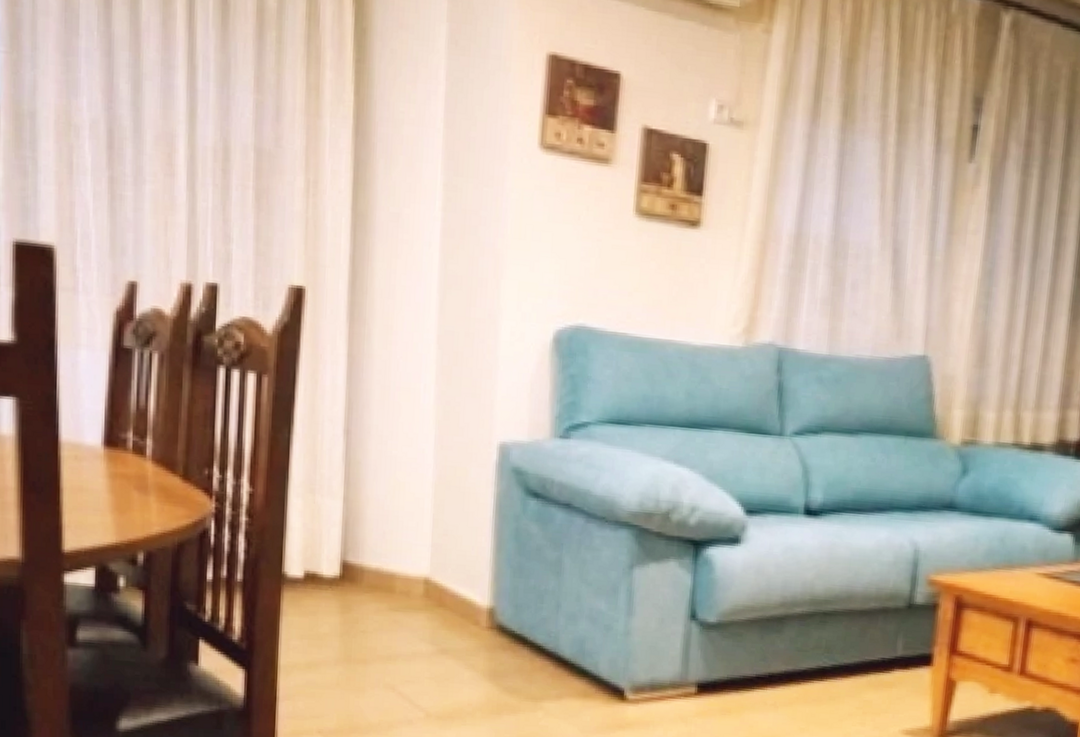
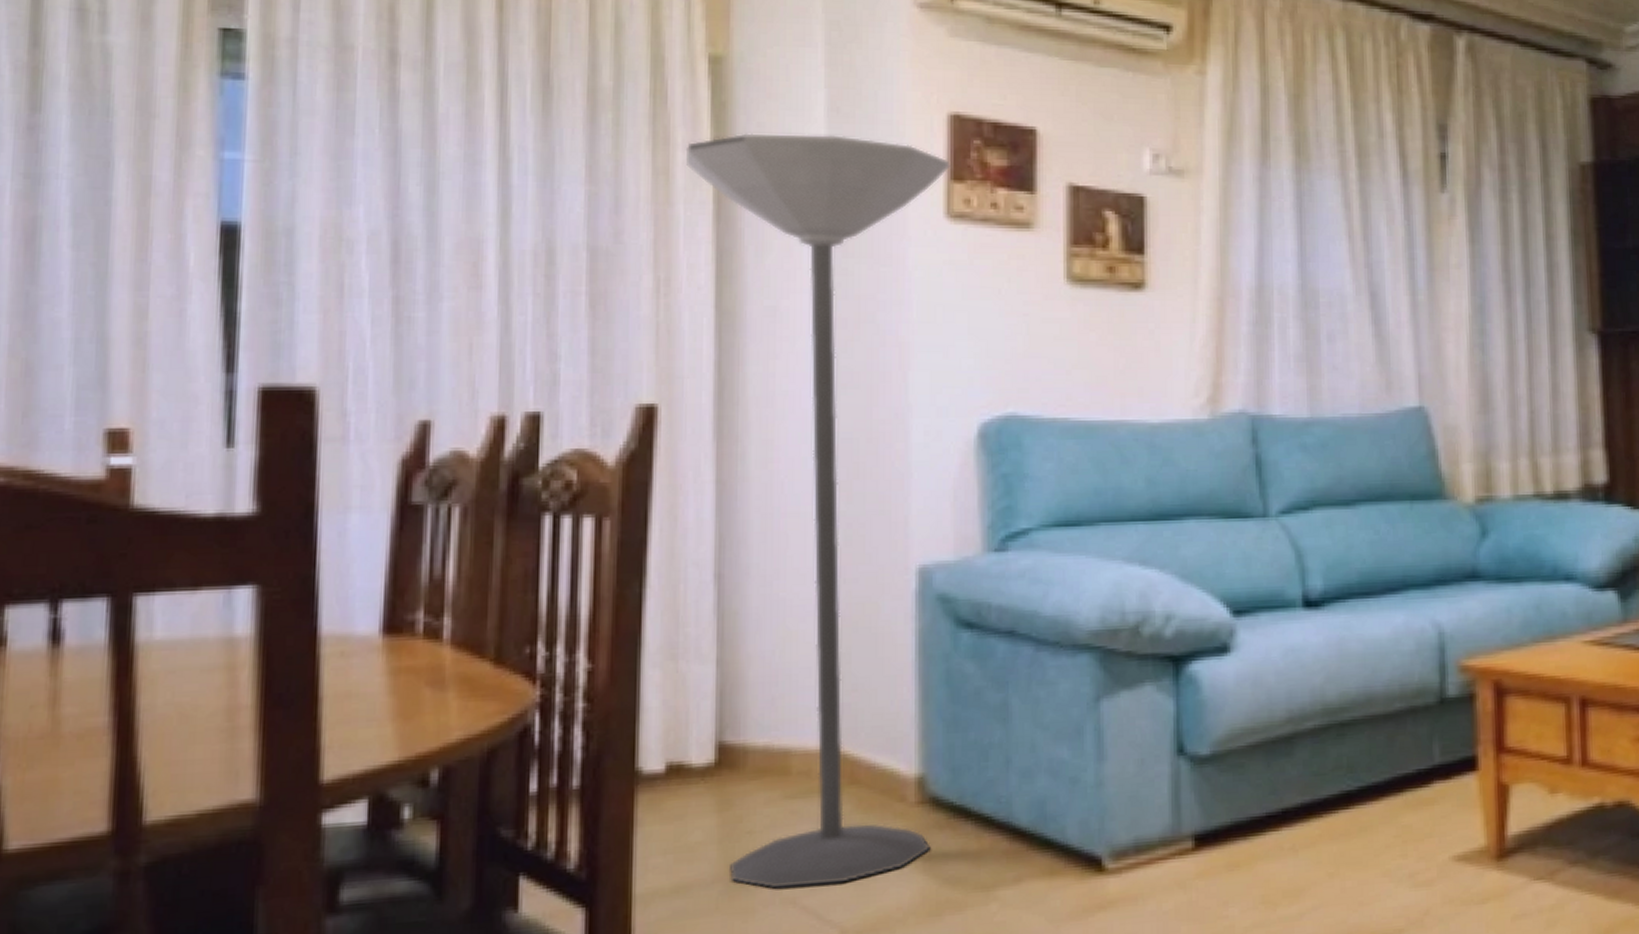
floor lamp: none [332,58,546,680] -> present [685,133,951,889]

